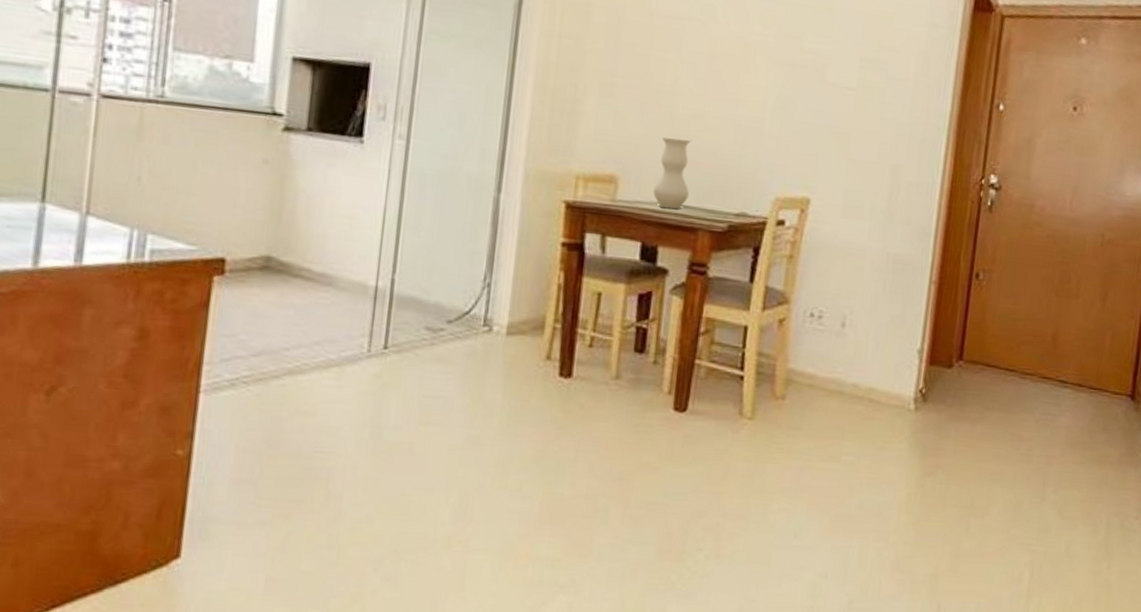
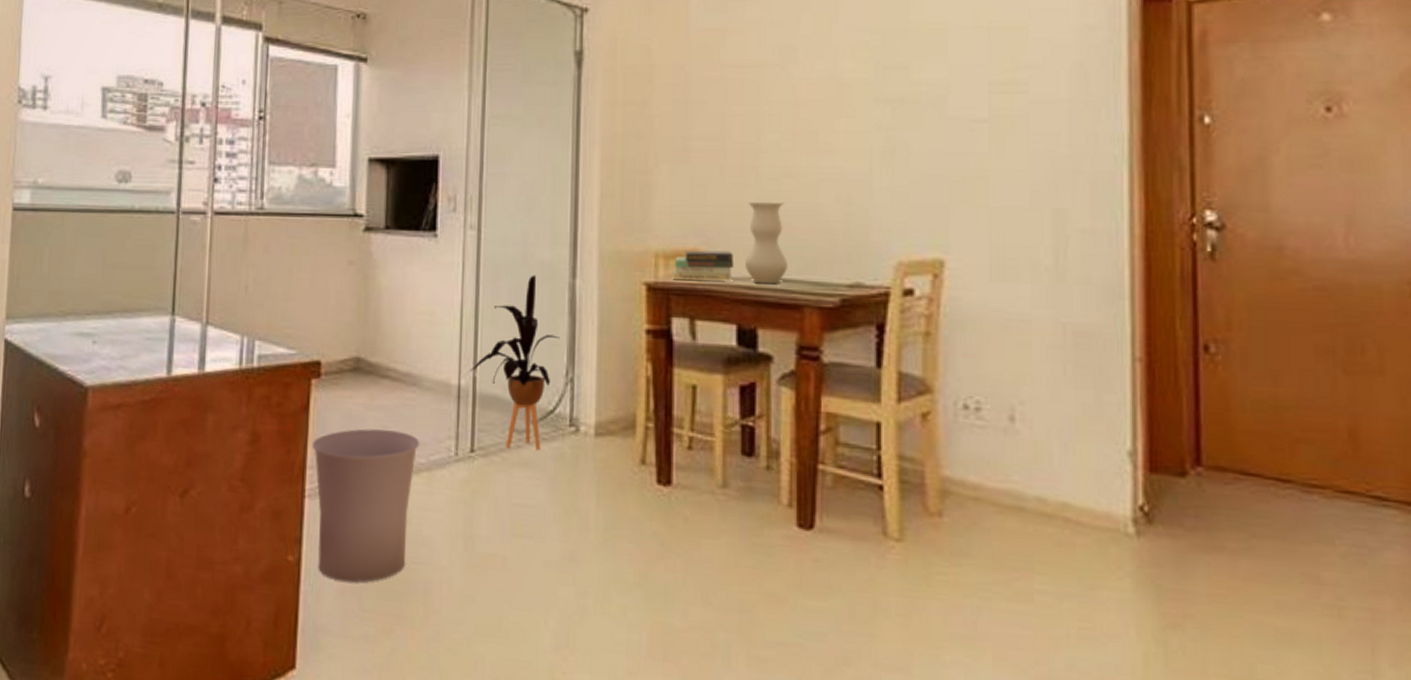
waste bin: none [210,326,332,473] -> present [311,428,420,583]
house plant: none [389,186,481,348] -> present [470,274,560,451]
books: none [589,174,645,204] -> present [671,250,735,281]

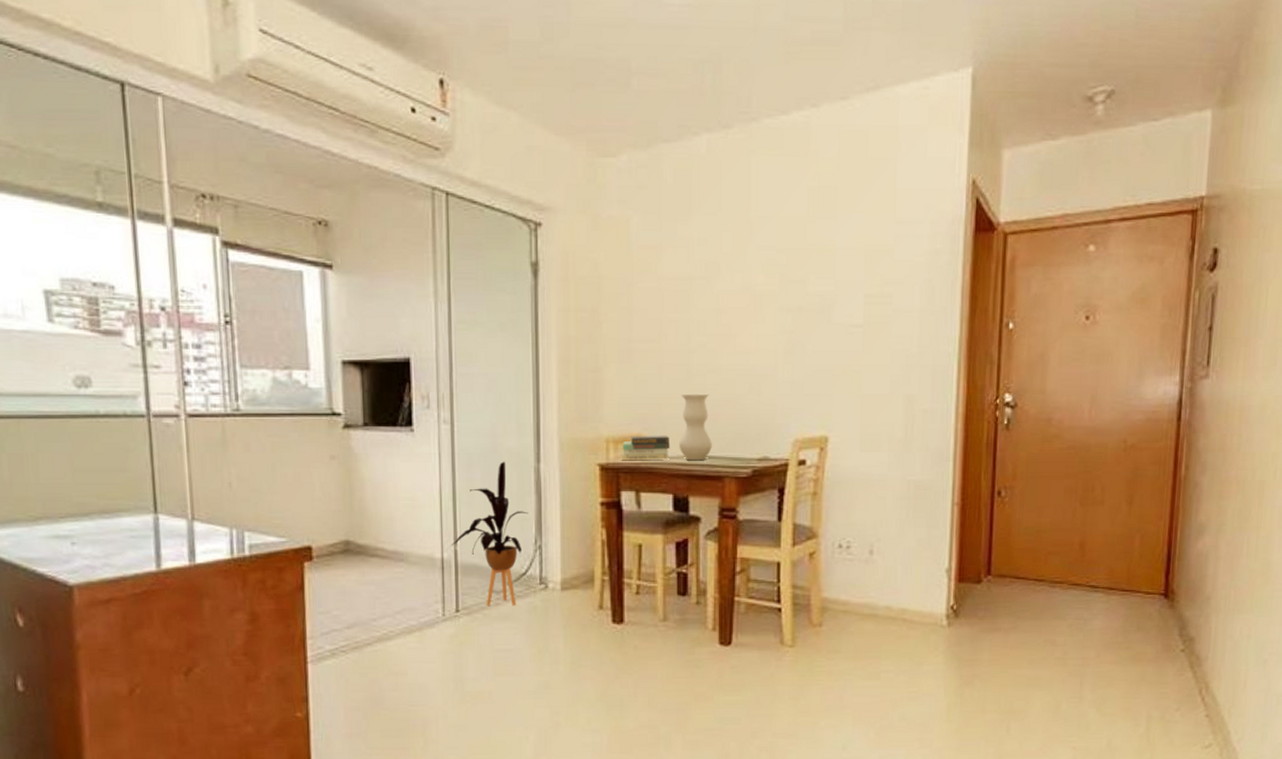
waste bin: present [311,428,420,583] -> none [309,600,410,727]

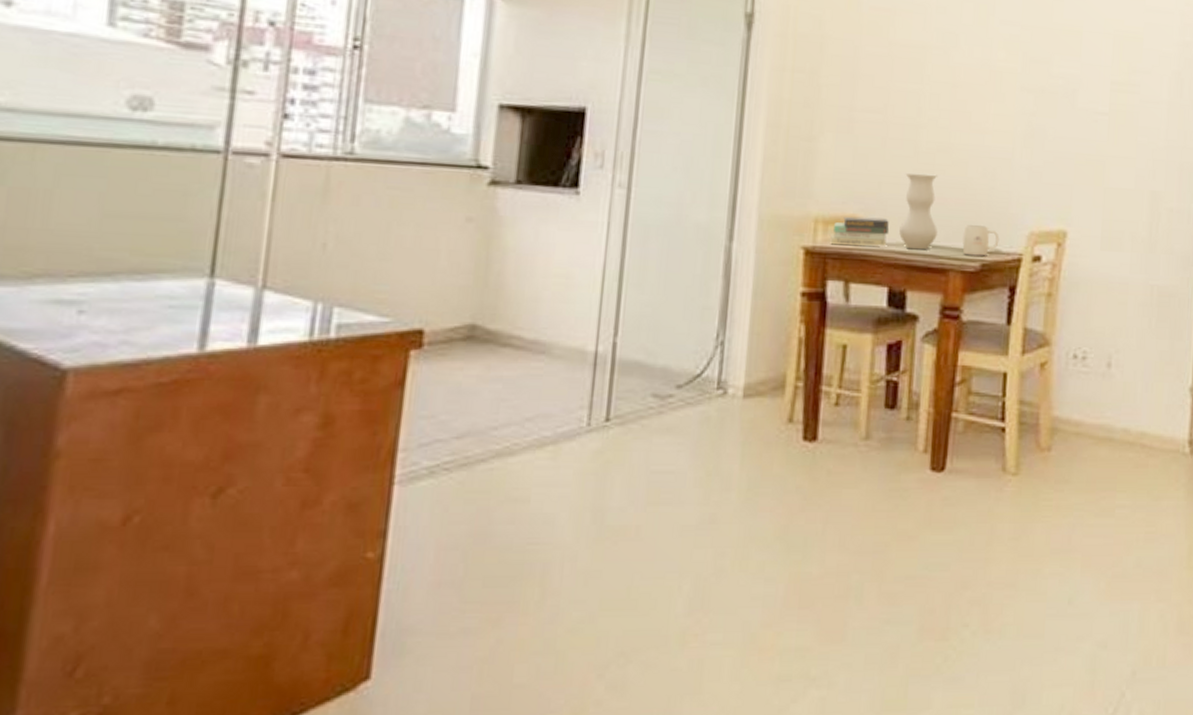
house plant: present [451,461,528,607] -> none [610,237,712,416]
mug: none [735,435,767,463] -> present [962,224,1000,256]

